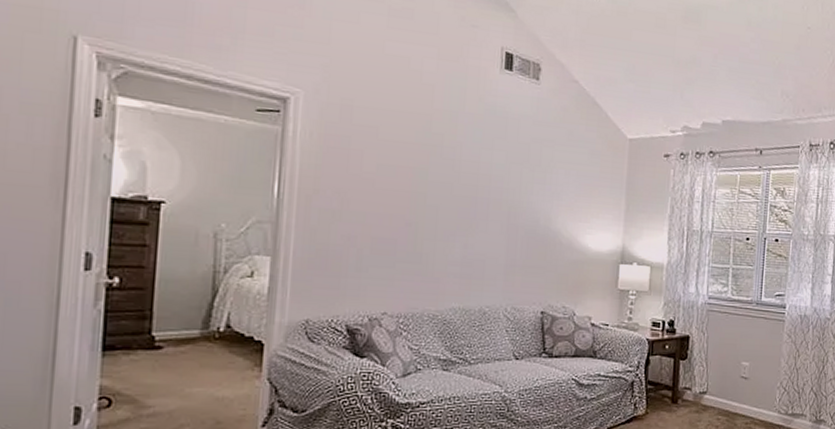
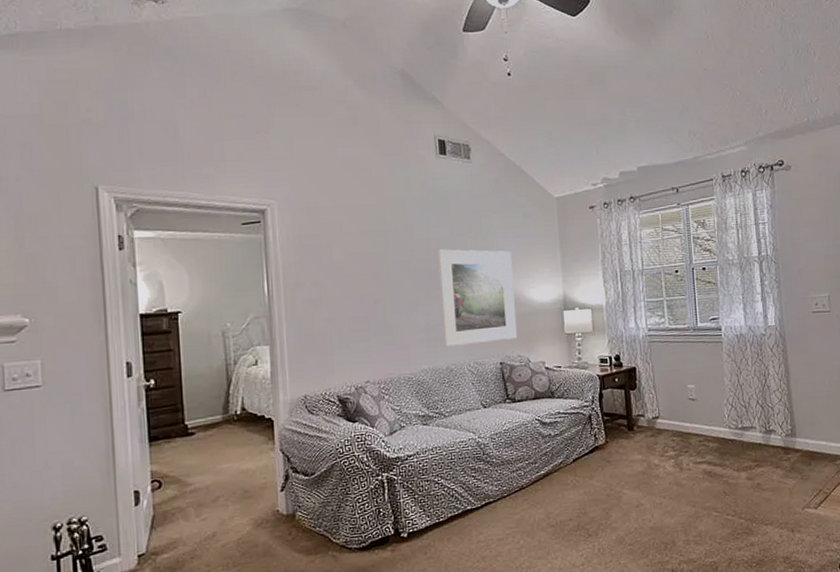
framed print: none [479,175,571,288] -> present [437,249,517,347]

